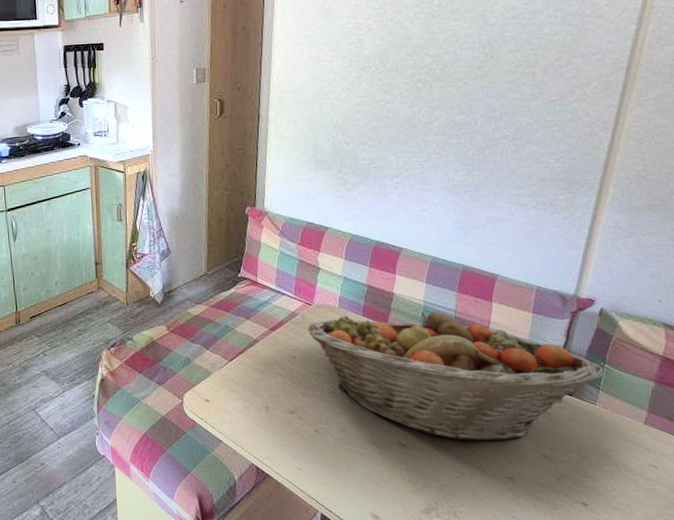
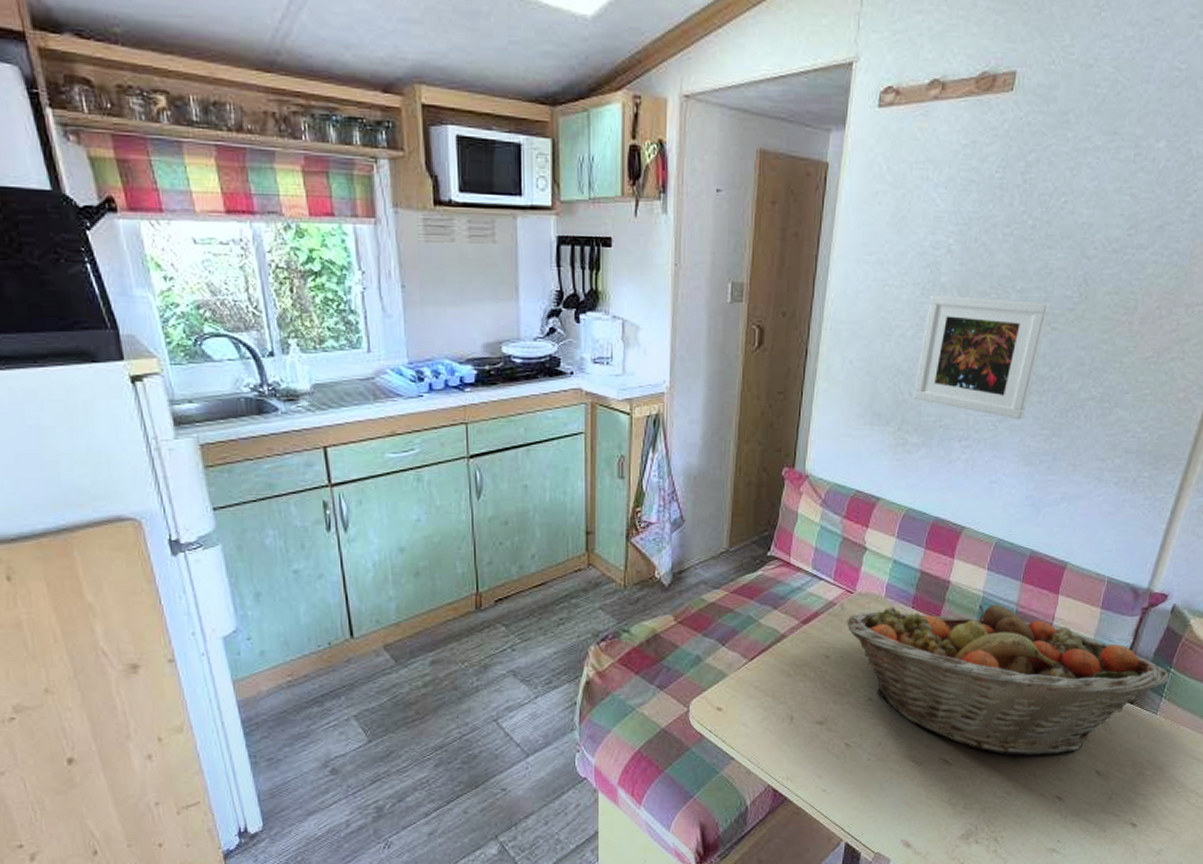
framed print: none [348,63,460,159] -> present [912,294,1050,420]

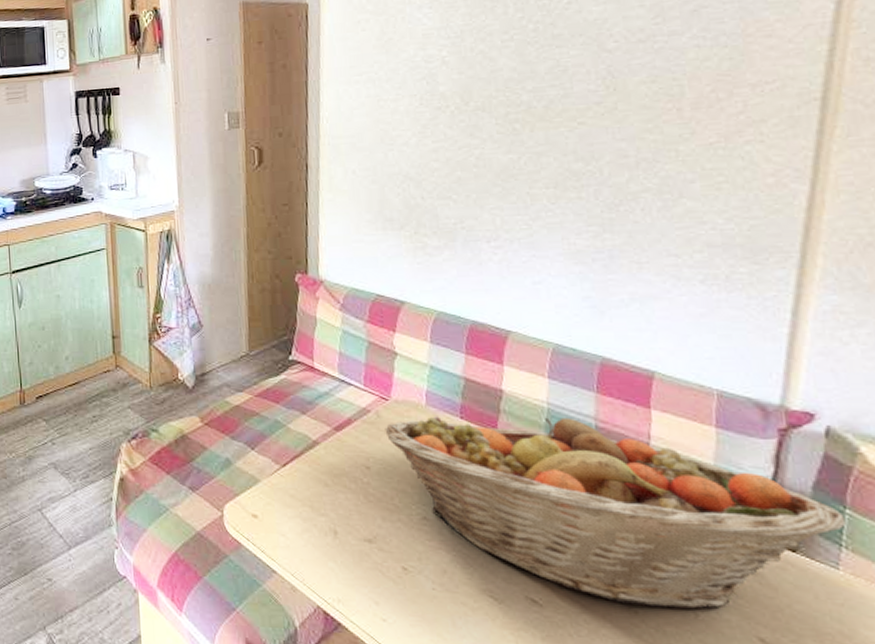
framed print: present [912,294,1050,420] -> none [425,99,572,218]

